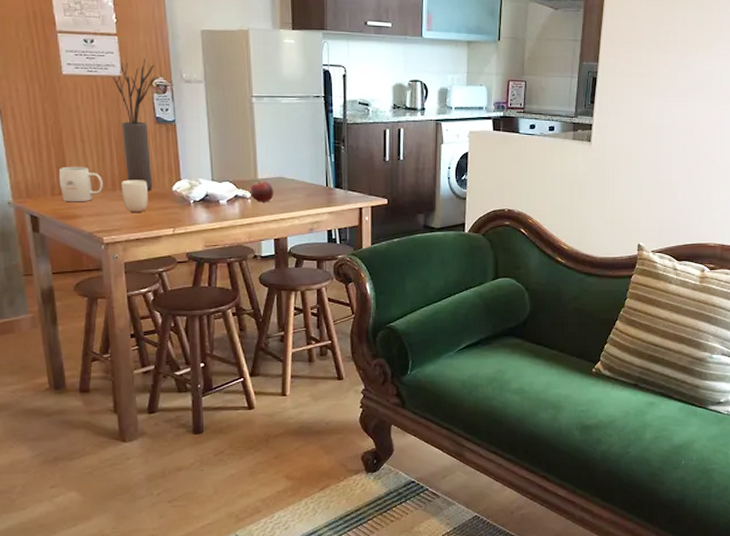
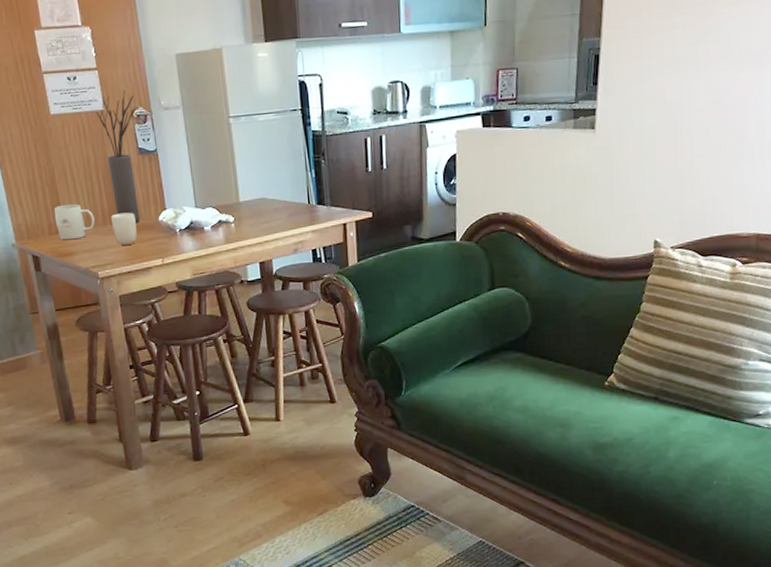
fruit: present [249,181,274,202] -> none [232,203,257,226]

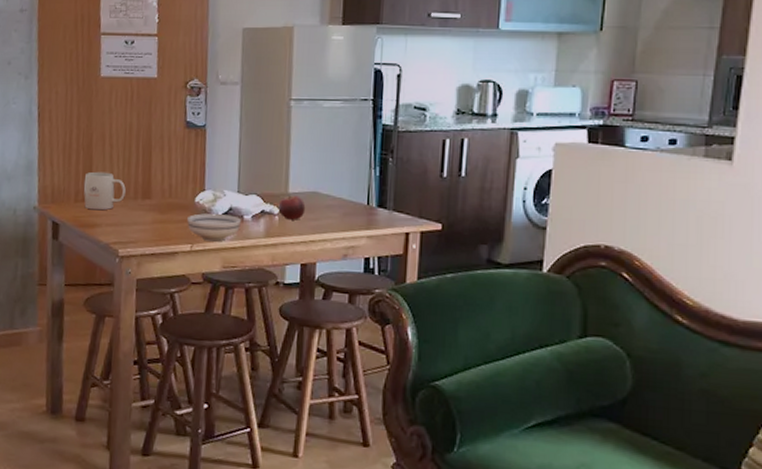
vase: present [96,90,141,223] -> none [148,60,191,202]
cup: present [110,212,138,246] -> none [142,188,170,225]
bowl: none [155,228,203,254] -> present [187,213,241,242]
fruit: none [232,203,257,226] -> present [278,195,306,220]

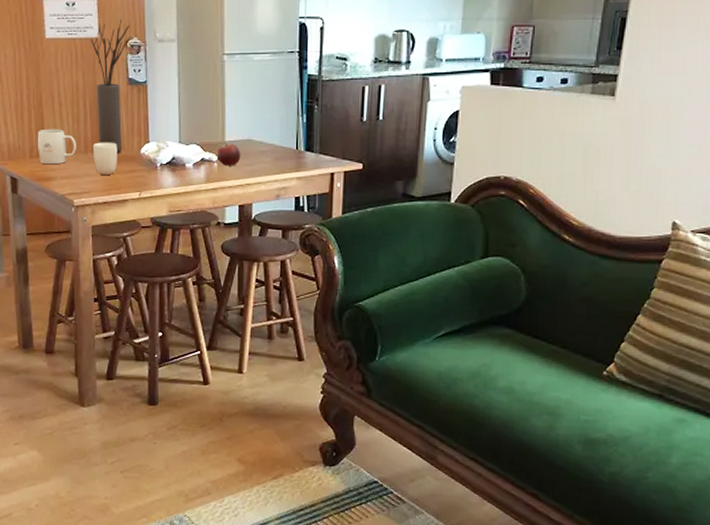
cup: none [142,188,170,225] -> present [92,142,118,176]
vase: none [148,60,191,202] -> present [91,19,130,154]
bowl: present [187,213,241,242] -> none [134,163,183,189]

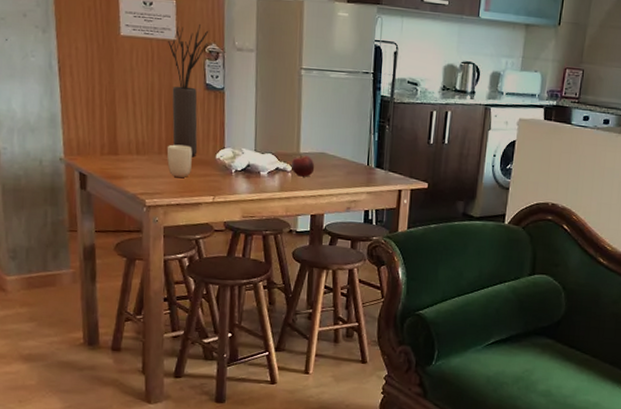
mug: present [37,129,76,165] -> none [108,127,150,164]

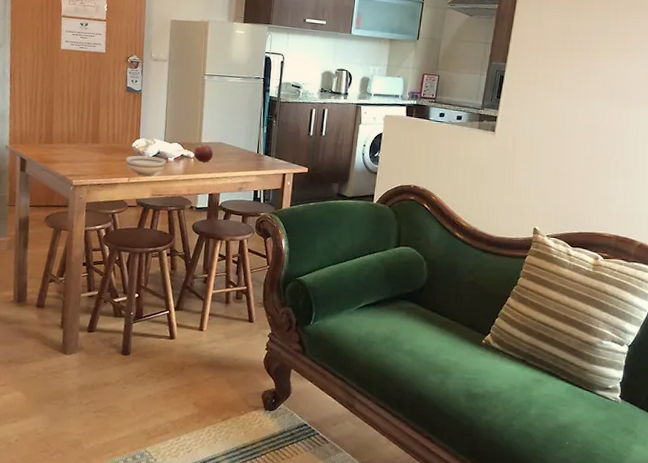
cup: present [166,144,193,178] -> none [92,135,114,163]
vase: present [168,24,209,157] -> none [98,40,132,146]
bowl: none [209,169,258,194] -> present [125,155,166,176]

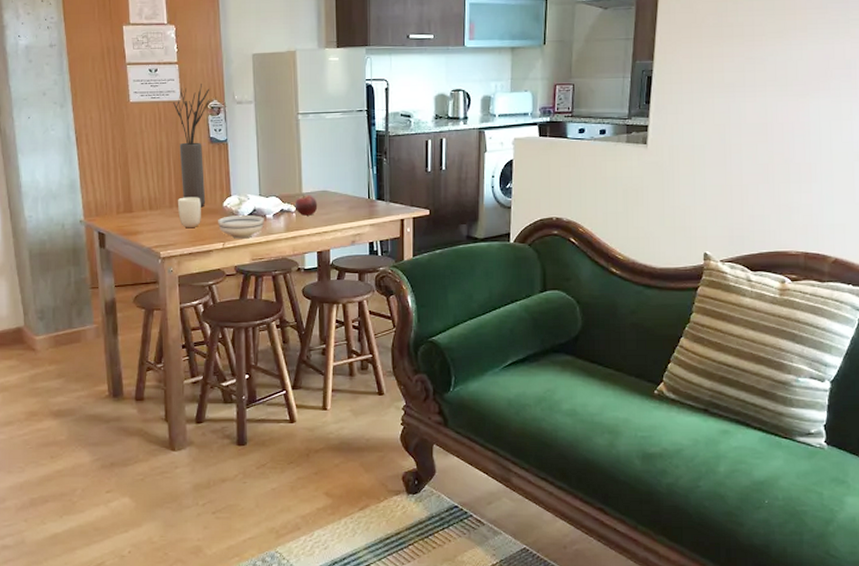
cup: none [92,135,114,163] -> present [177,197,201,229]
vase: none [98,40,132,146] -> present [173,84,210,208]

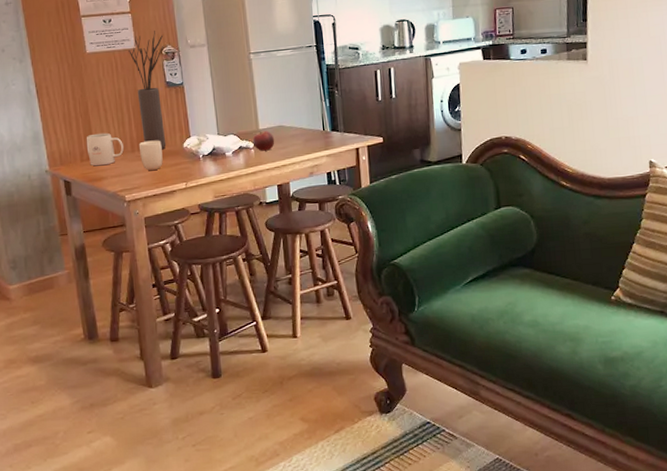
mug: none [123,185,161,220] -> present [86,132,124,166]
bowl: present [218,215,264,239] -> none [179,154,224,178]

